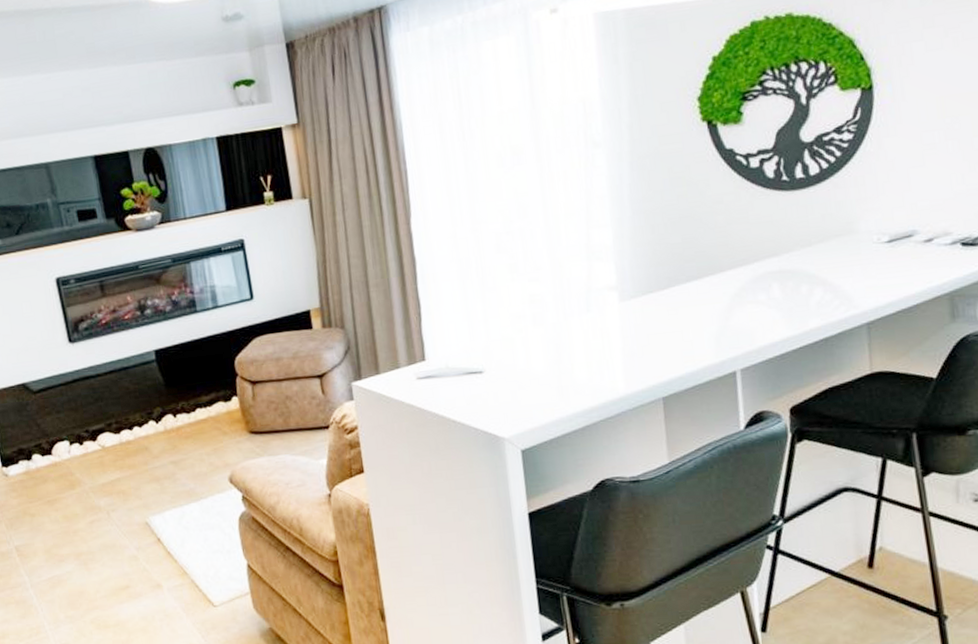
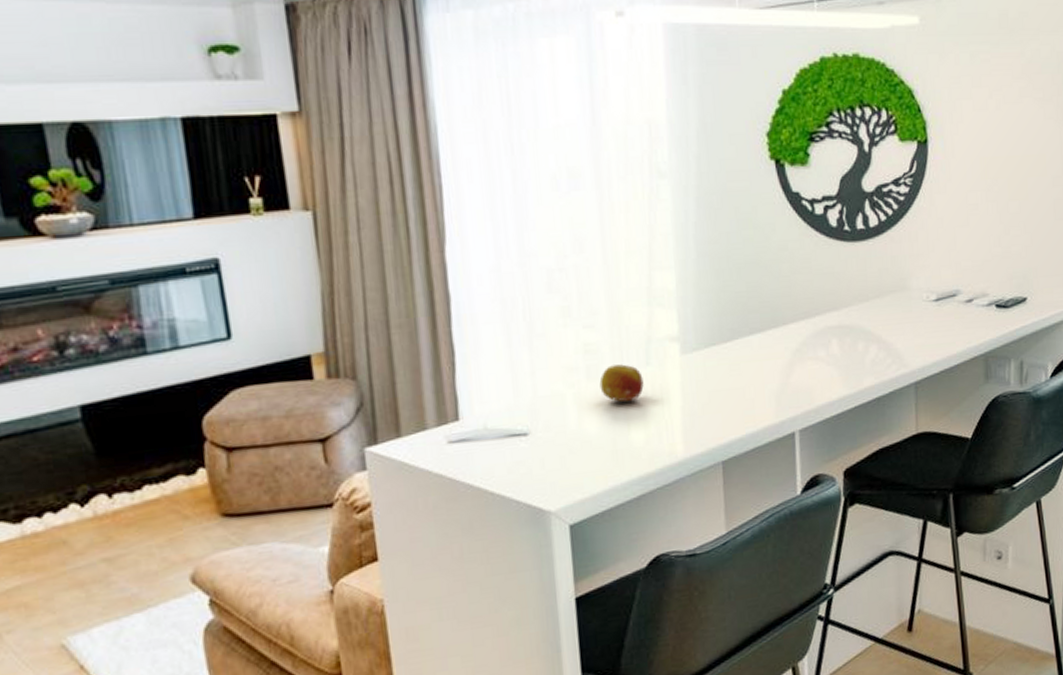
fruit: none [544,311,585,345] -> present [599,364,644,403]

